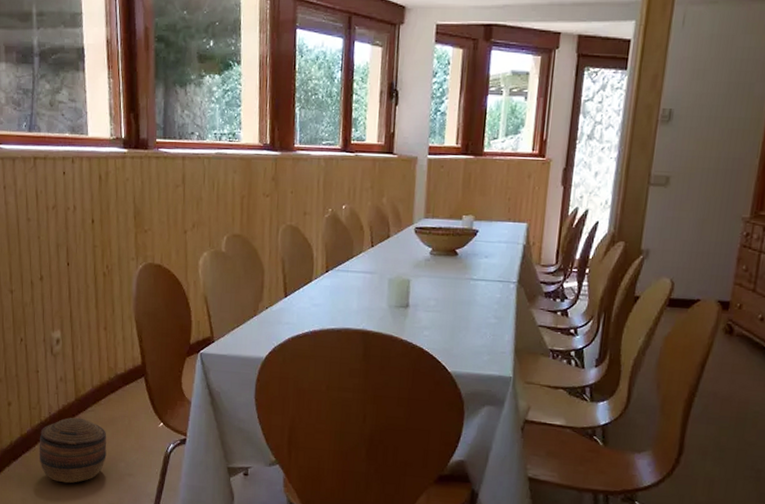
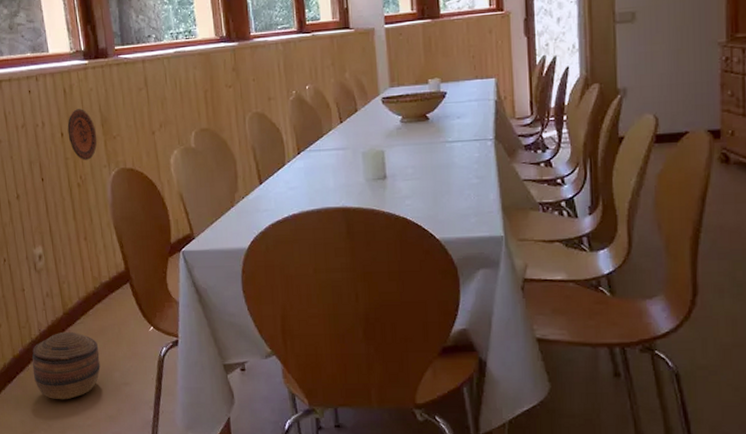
decorative plate: none [99,197,128,250] -> present [67,109,97,160]

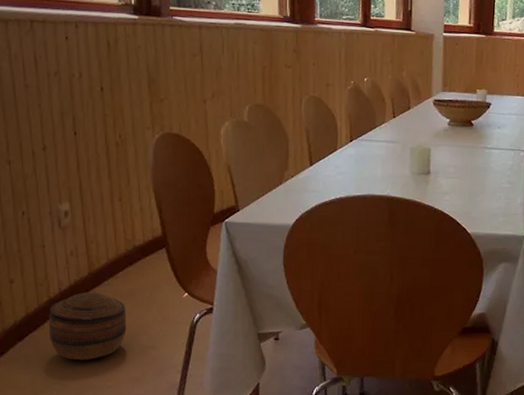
decorative plate: present [67,109,97,160] -> none [109,65,142,119]

